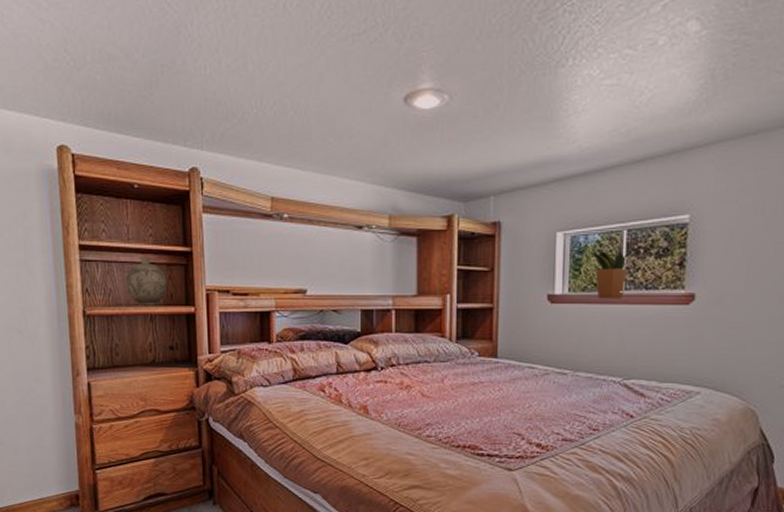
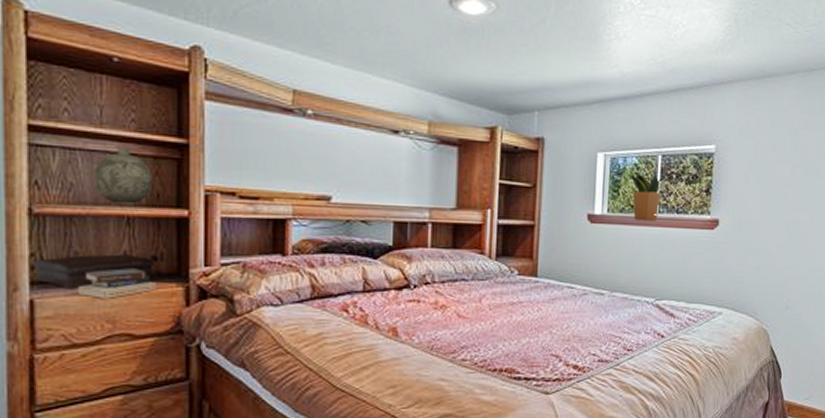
decorative box: none [88,344,173,374] -> present [32,252,156,289]
books: none [118,356,175,381] -> present [77,268,158,299]

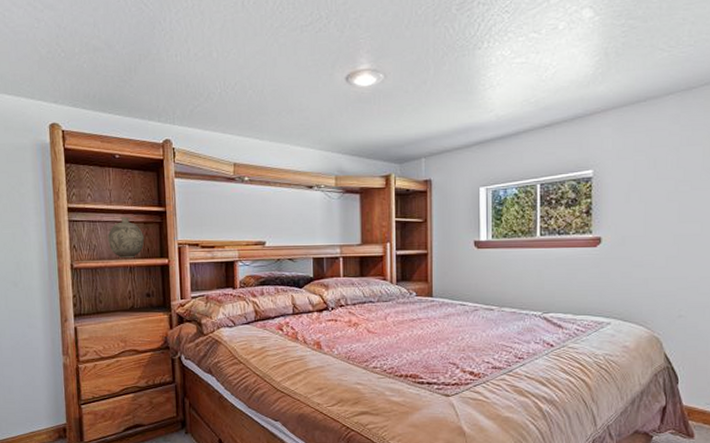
decorative box: present [32,252,156,289] -> none [75,292,149,319]
books: present [77,268,158,299] -> none [101,303,151,325]
potted plant: present [628,172,663,221] -> none [509,201,543,244]

